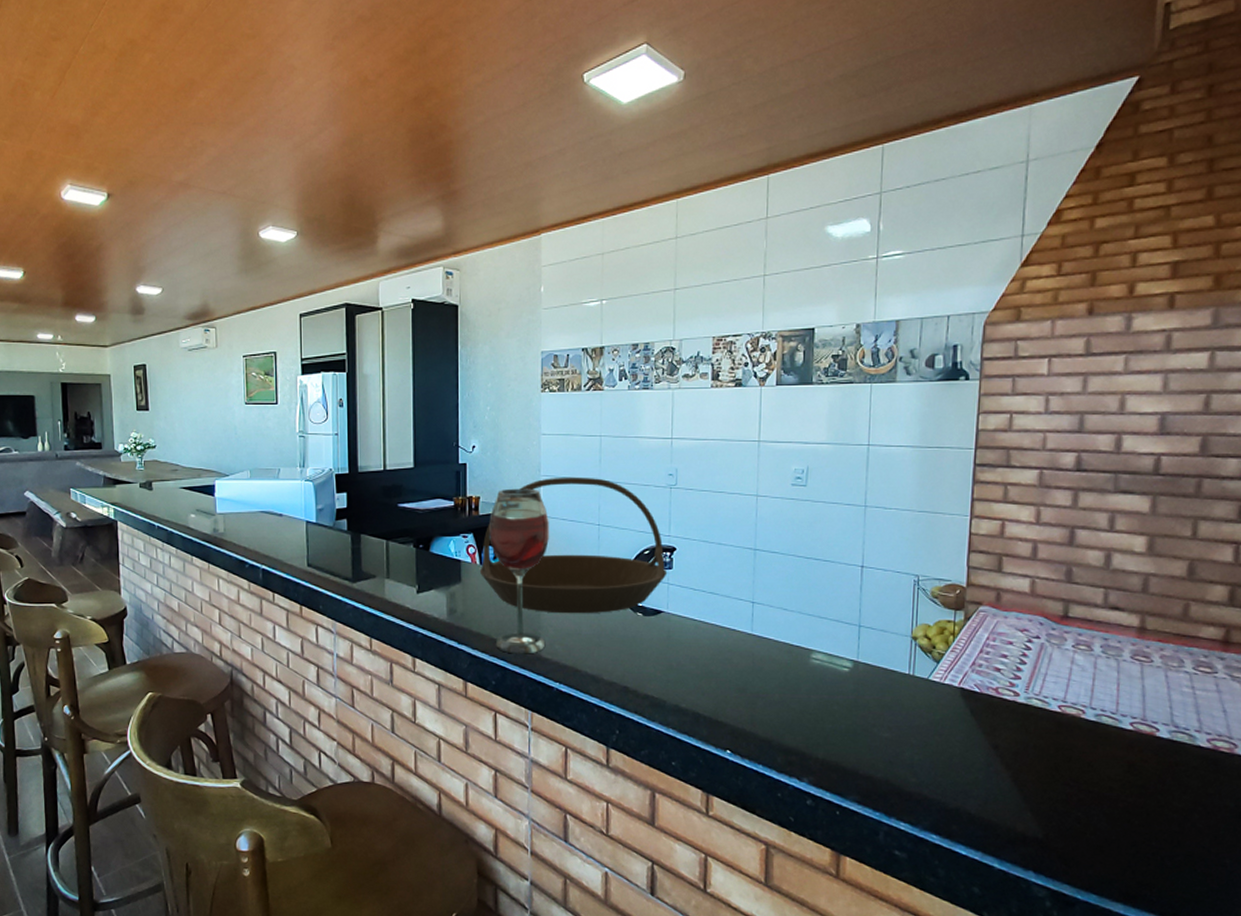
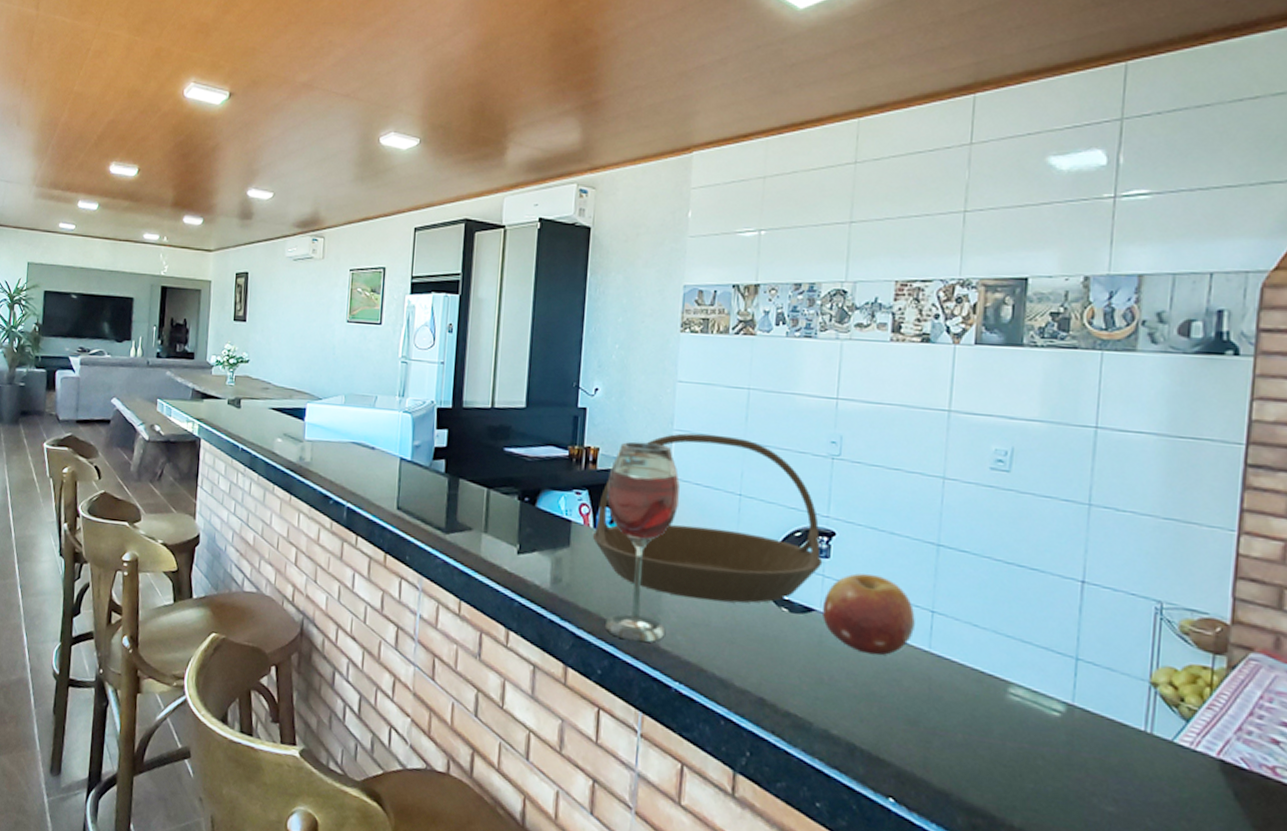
fruit: none [669,579,740,642] -> present [822,573,915,656]

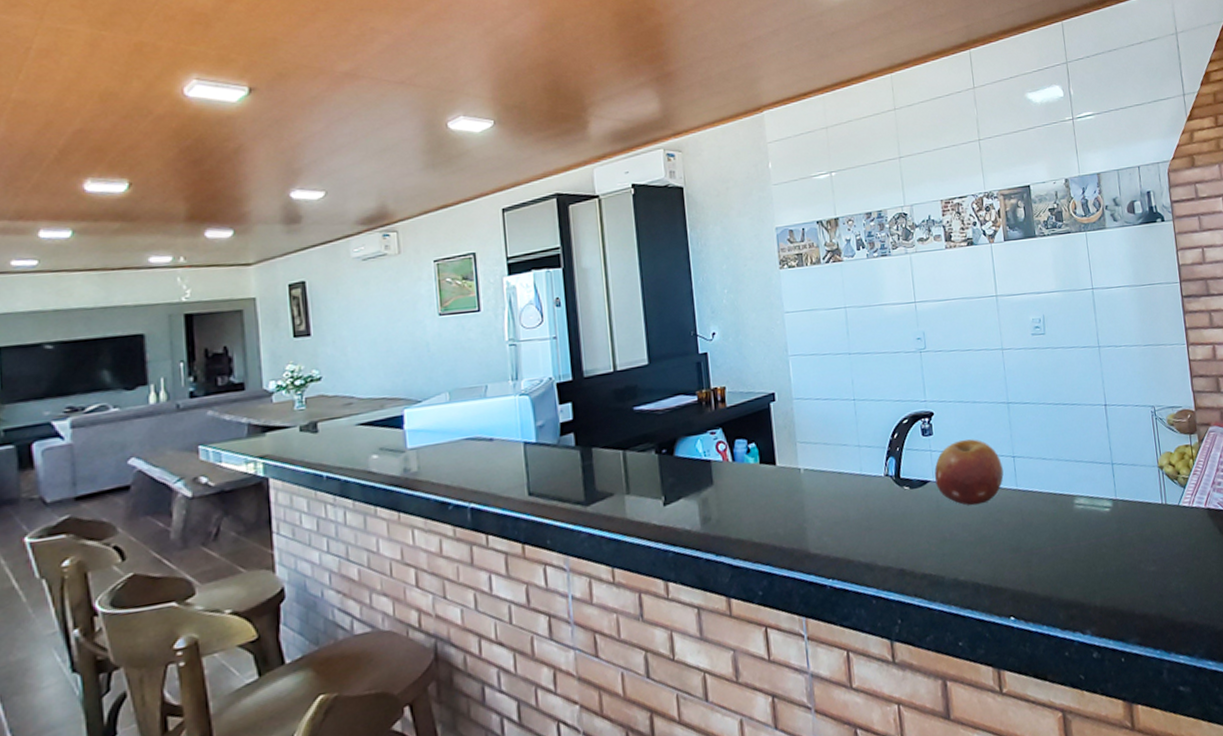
basket: present [592,433,823,603] -> none [732,351,929,504]
wineglass: present [604,441,680,643] -> none [738,370,813,557]

